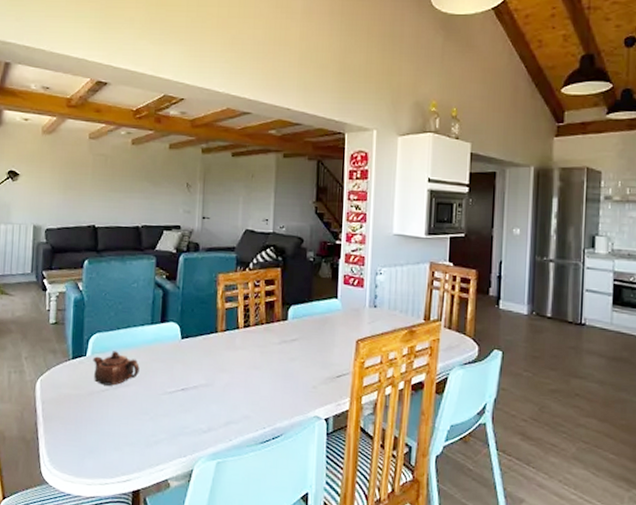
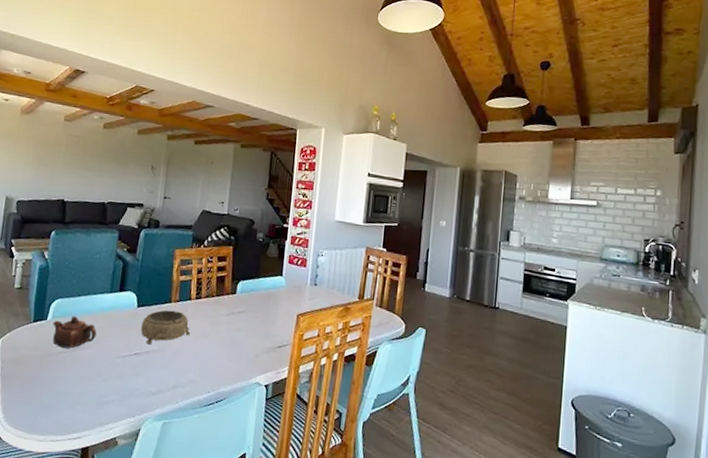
decorative bowl: none [187,340,240,379] -> present [141,310,190,345]

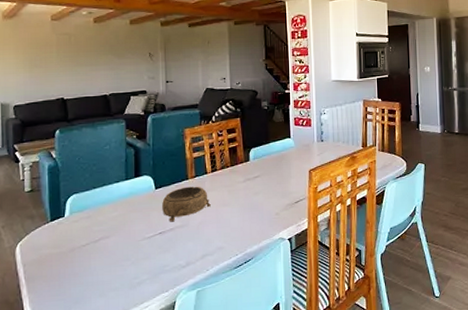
teapot: present [53,316,97,349] -> none [71,208,118,241]

